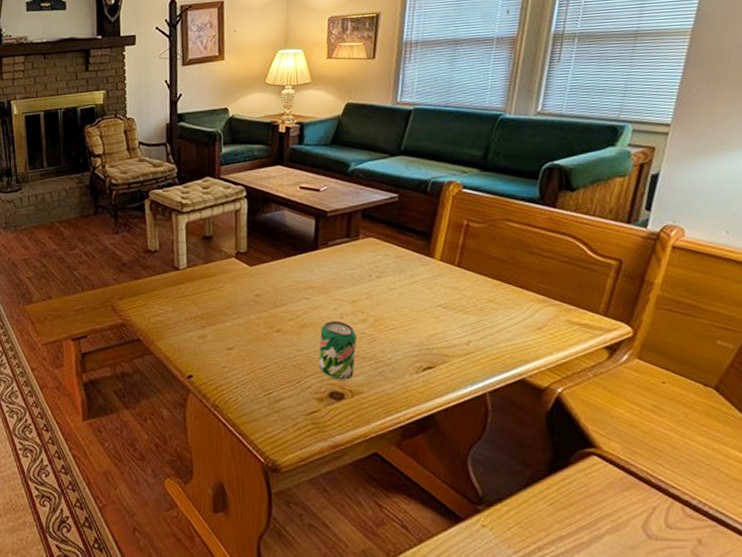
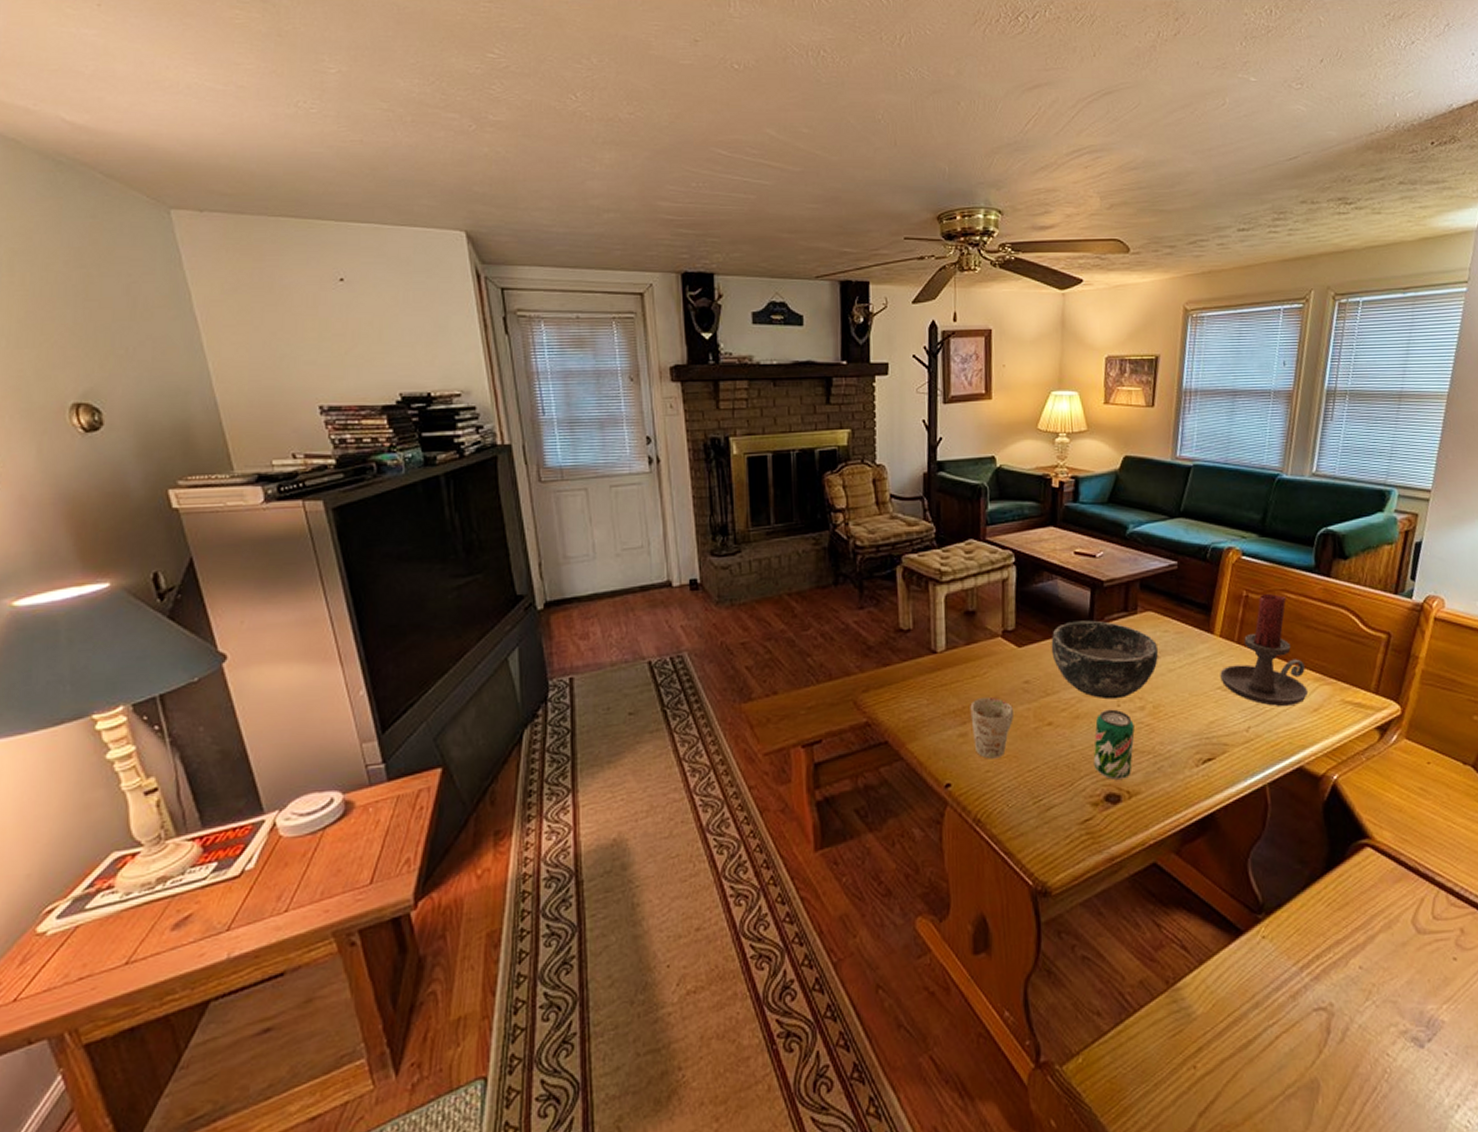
mug: none [208,306,246,357] -> present [970,696,1014,759]
bowl: none [279,245,379,312] -> present [1051,620,1158,700]
candle holder: none [440,222,532,324] -> present [1220,593,1309,706]

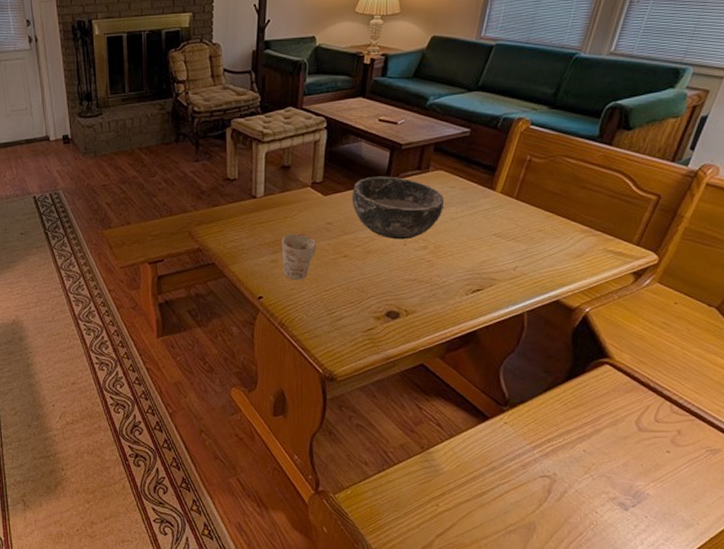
beverage can: present [1093,709,1135,780] -> none [379,247,416,301]
candle holder: present [1220,593,1309,706] -> none [496,158,575,251]

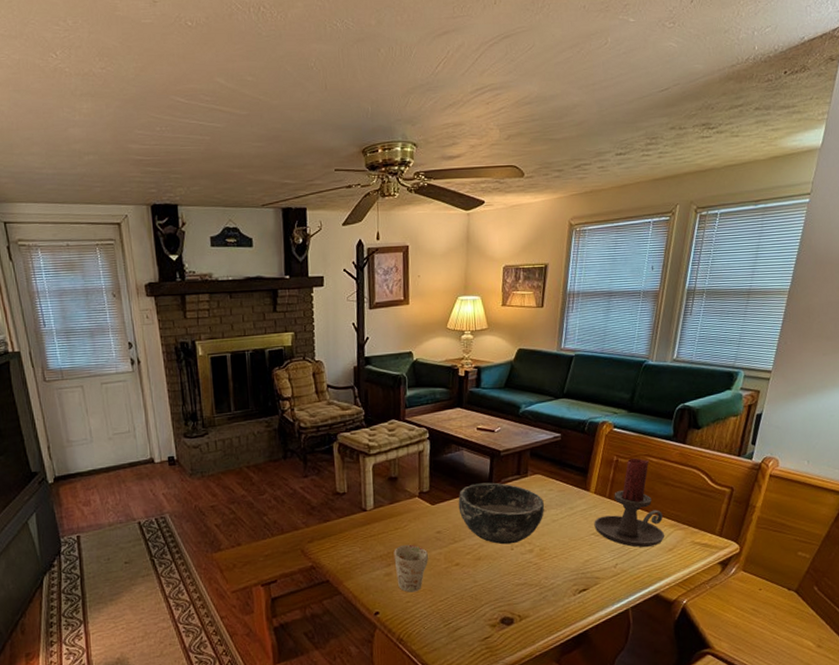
candle holder: none [496,158,575,251] -> present [594,458,665,547]

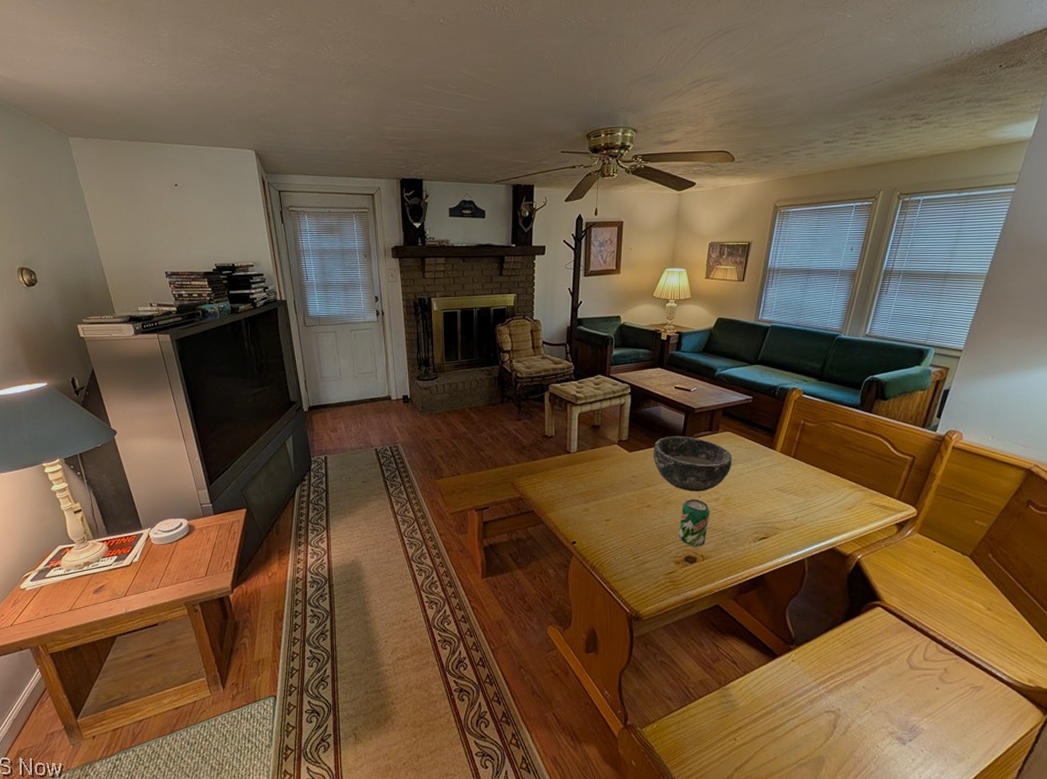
mug: present [393,544,428,593] -> none [592,485,623,527]
beverage can: none [491,552,525,607] -> present [678,499,710,547]
candle holder: present [594,458,665,547] -> none [778,422,845,504]

